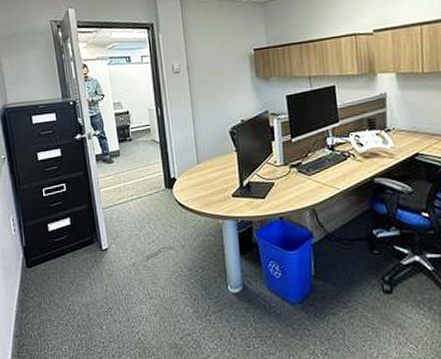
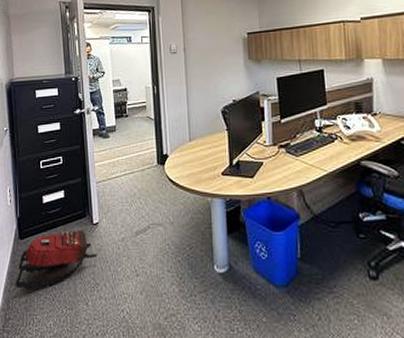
backpack: none [26,256,109,316] -> present [14,230,98,289]

